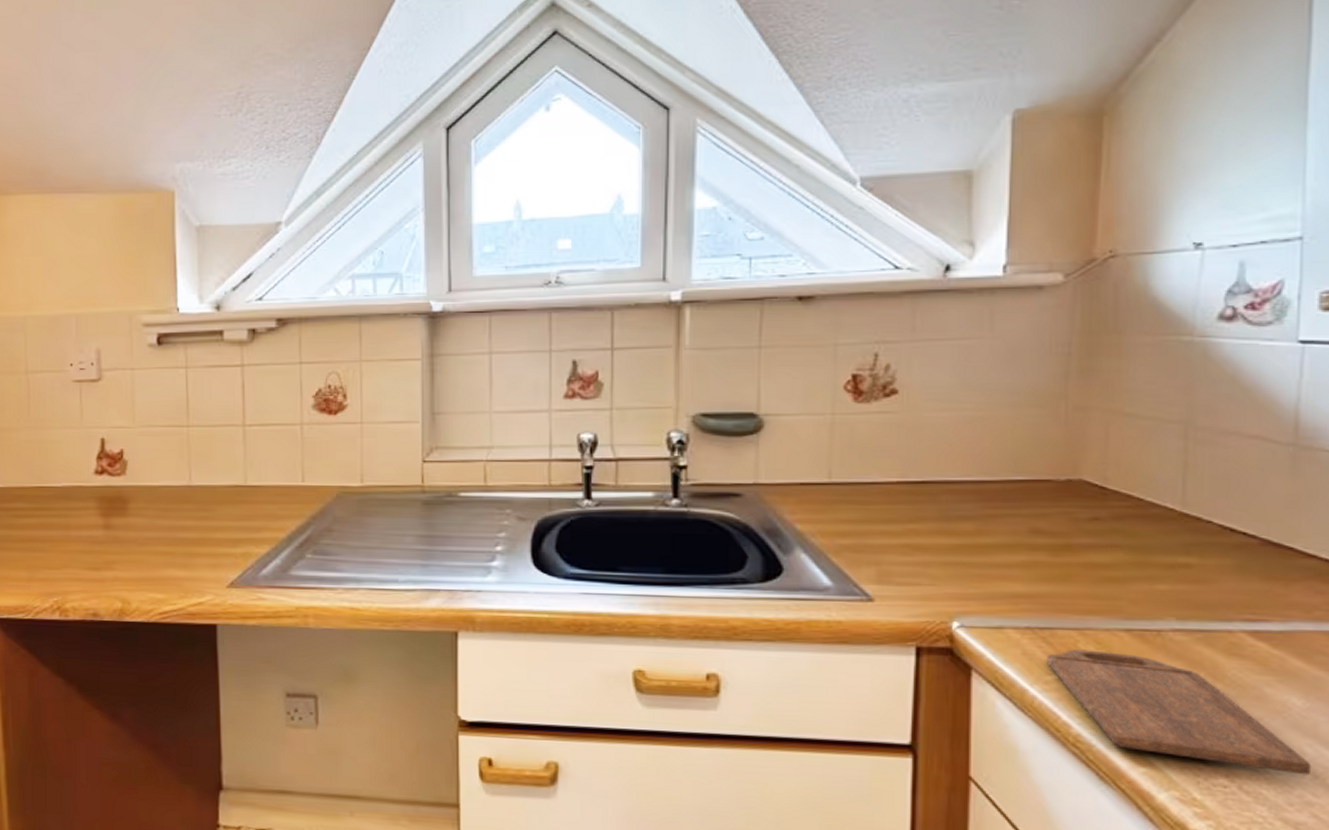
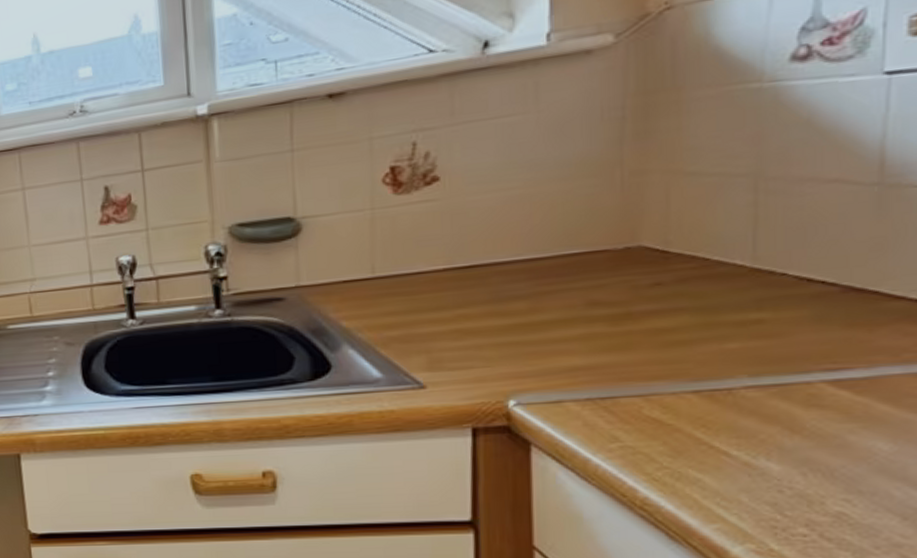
cutting board: present [1046,649,1312,775] -> none [609,414,900,518]

